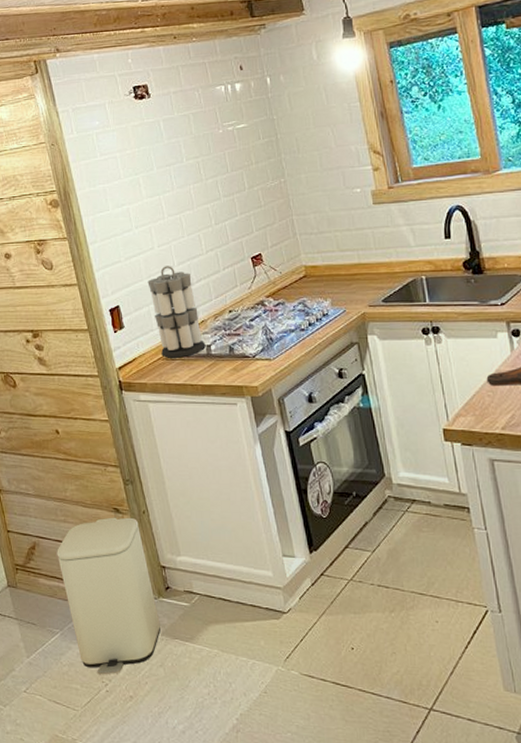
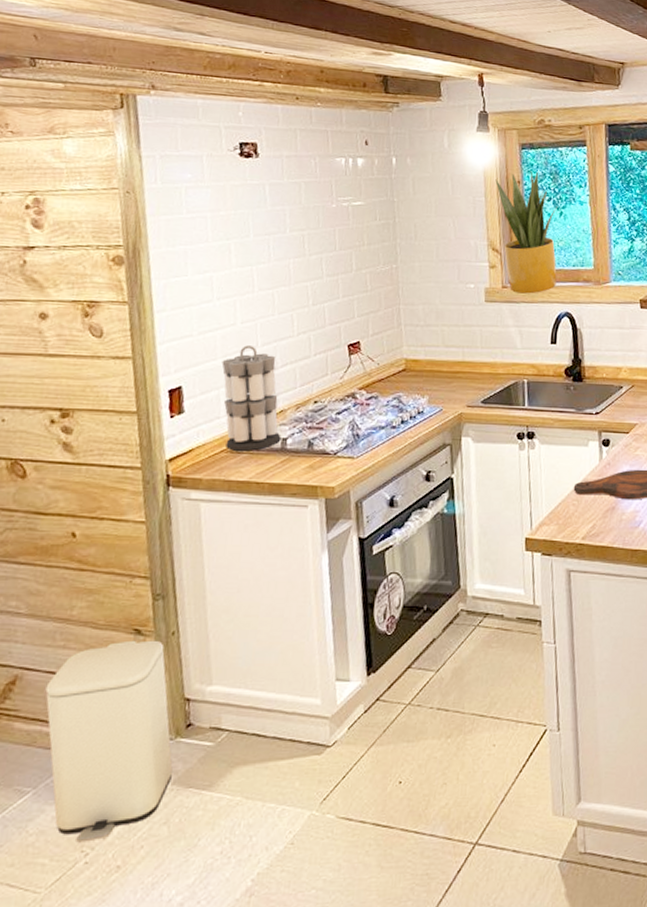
planter: none [368,68,443,192] -> present [495,171,558,294]

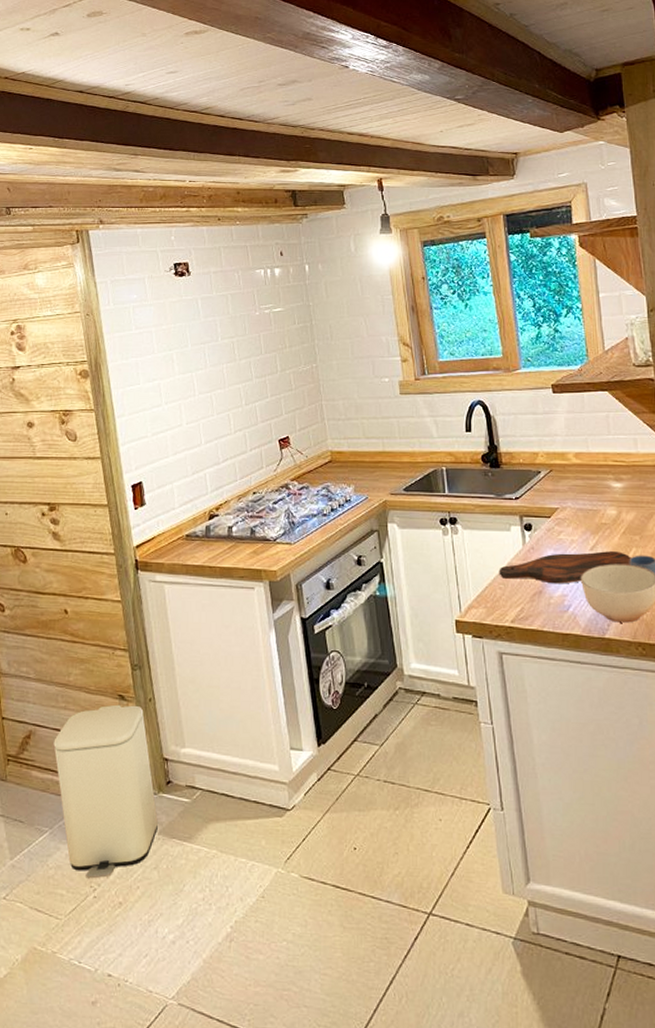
spice rack: present [221,345,281,451] -> none [173,444,227,538]
planter: present [495,171,558,294] -> none [401,266,467,385]

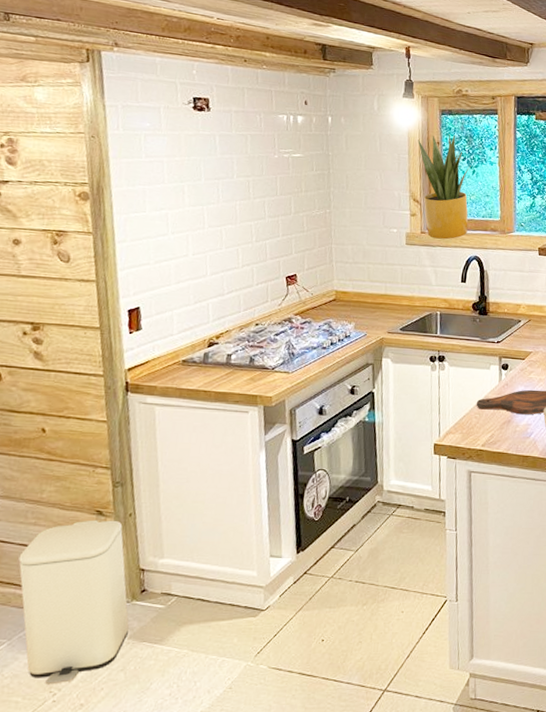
planter: none [401,266,467,385] -> present [418,133,471,240]

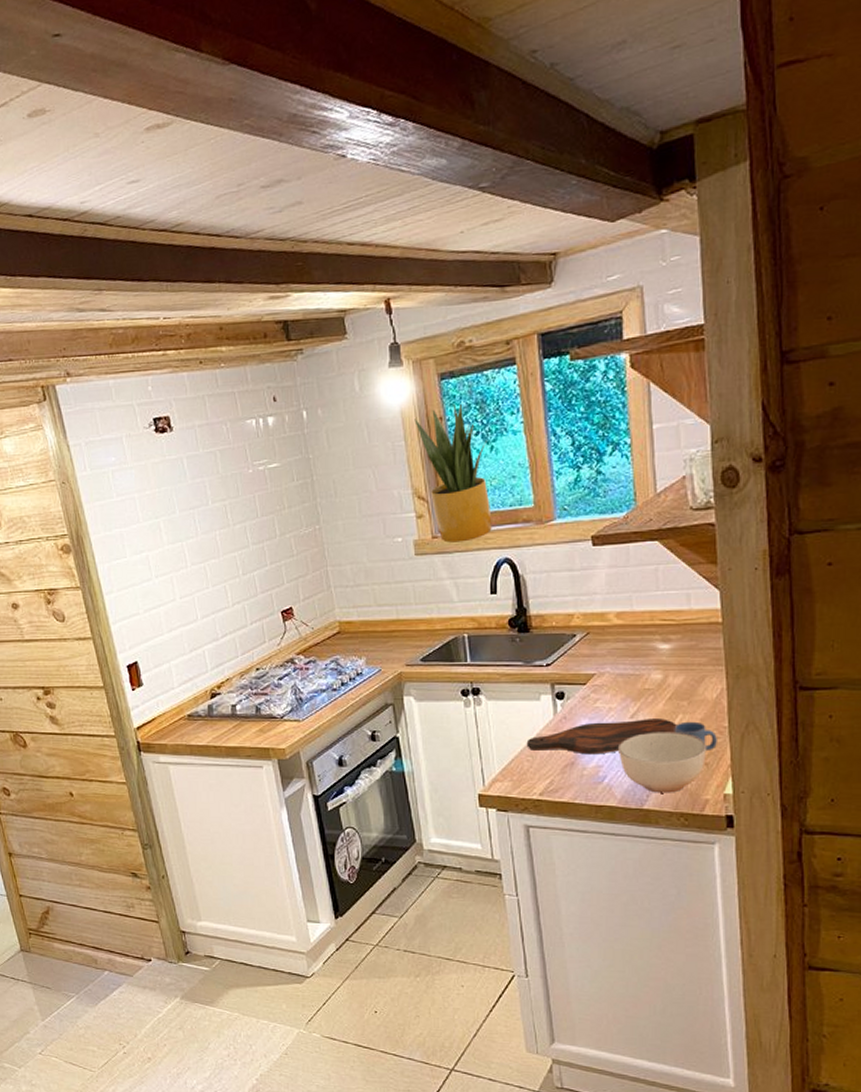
pedal bin: present [18,520,129,685] -> none [72,882,180,1038]

